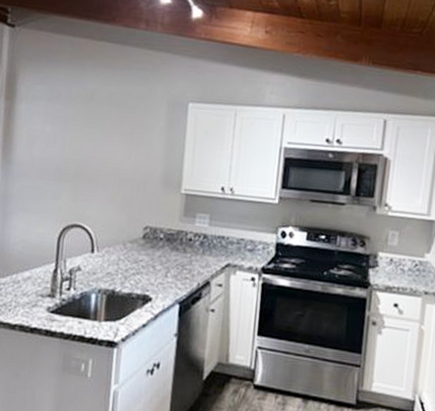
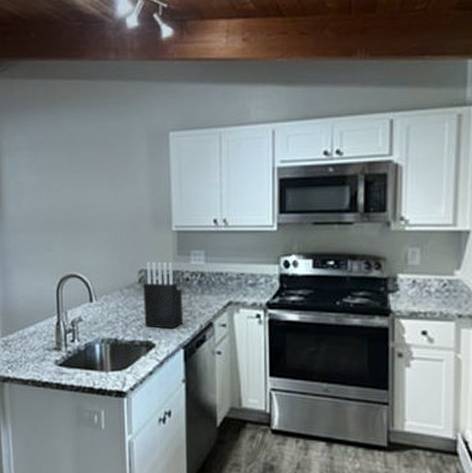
knife block: none [143,220,185,285] -> present [143,262,183,329]

